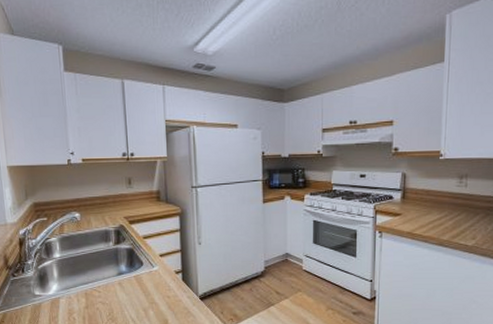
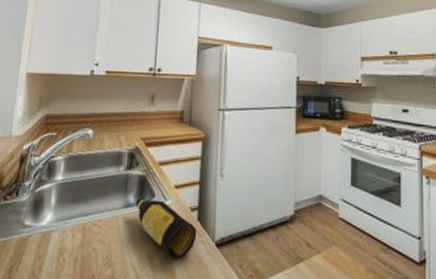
bottle: none [127,266,183,311] -> present [135,197,197,259]

